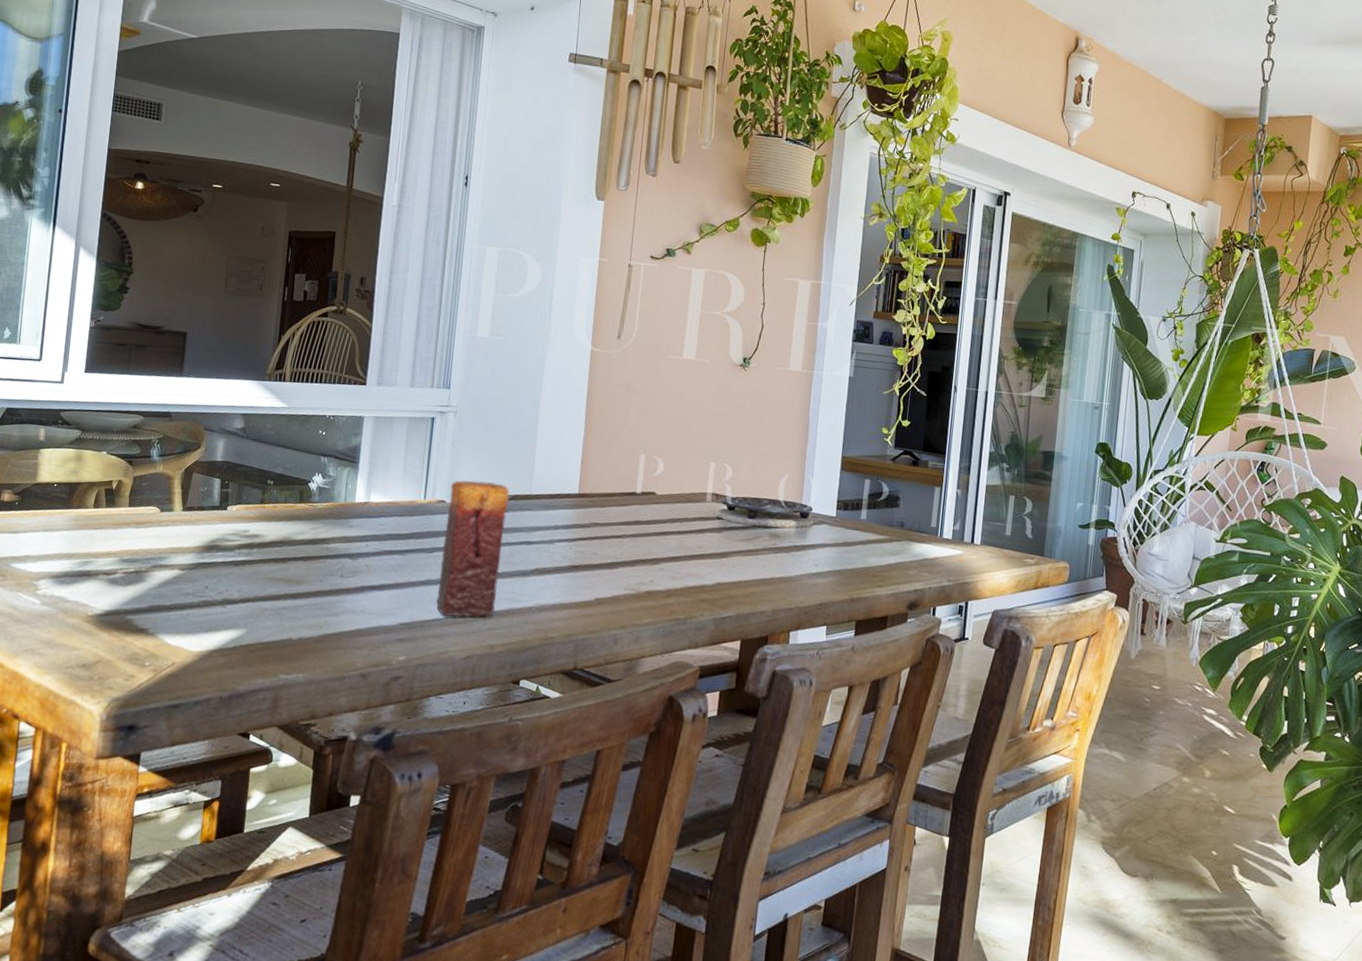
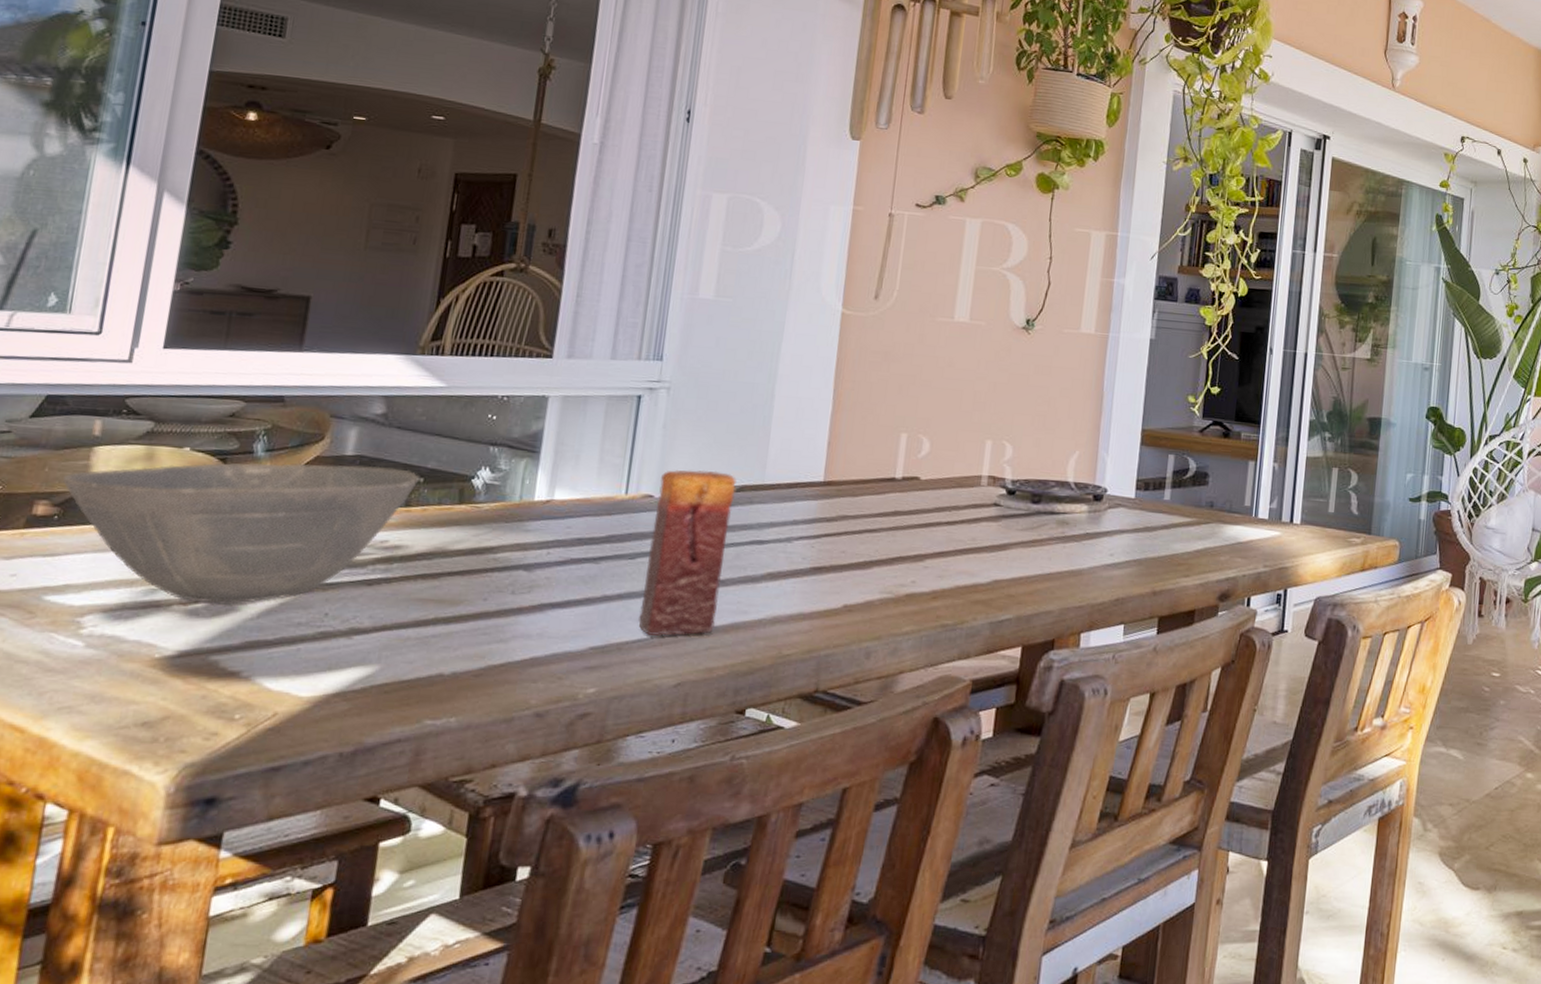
bowl: none [21,464,270,576] -> present [63,462,420,604]

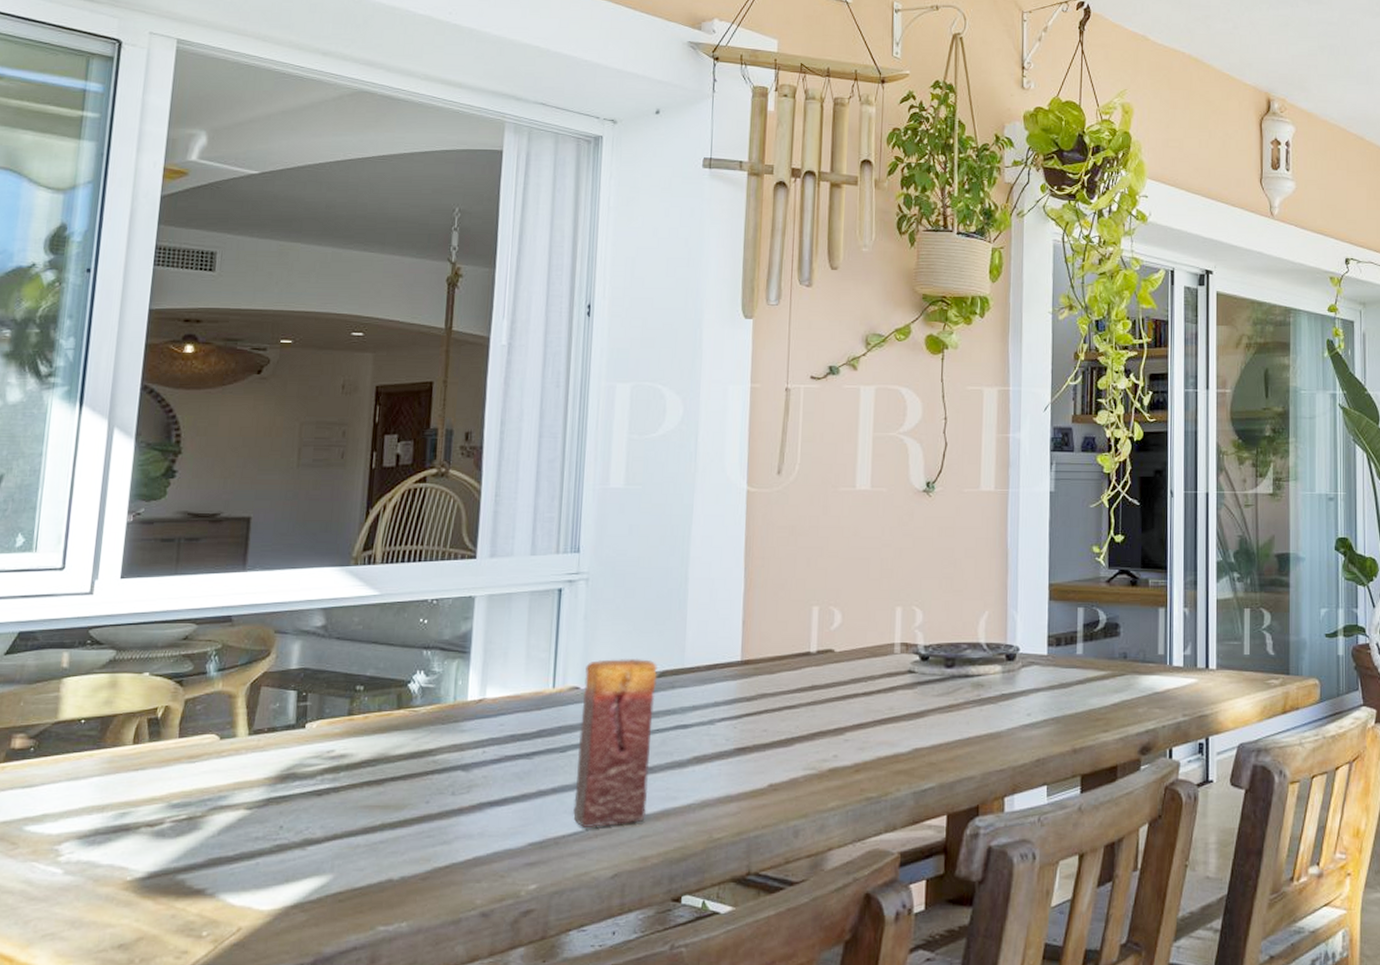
bowl: present [63,462,420,604] -> none [37,677,360,824]

